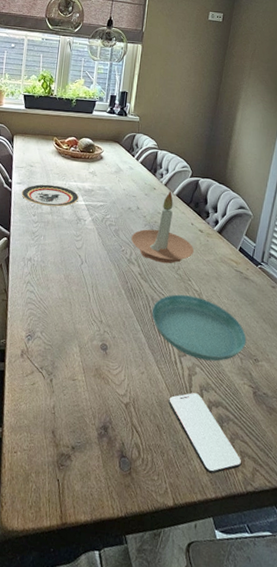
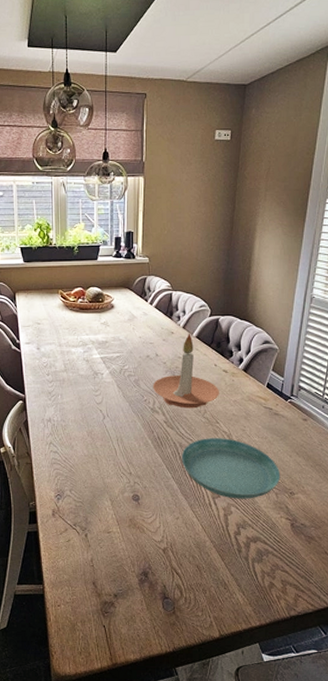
plate: present [21,184,79,207] -> none [32,341,94,363]
smartphone: present [168,392,242,474] -> none [206,531,284,604]

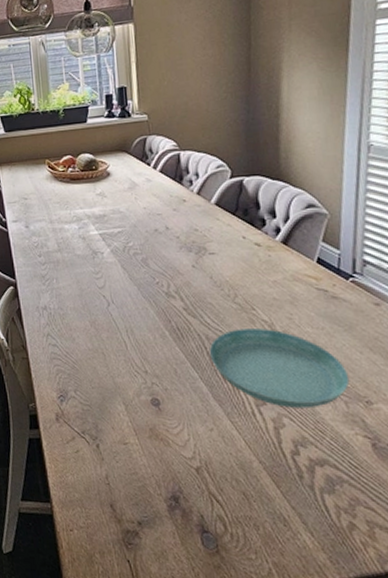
candle holder: present [153,334,219,409] -> none [165,201,252,292]

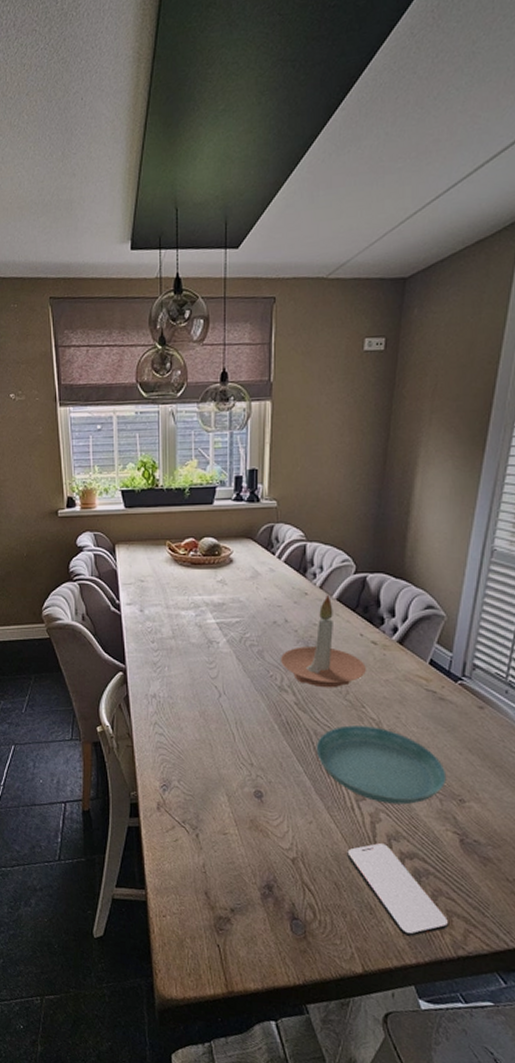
candle holder: none [165,201,252,292] -> present [281,595,366,688]
smartphone: none [252,450,372,550] -> present [347,843,449,936]

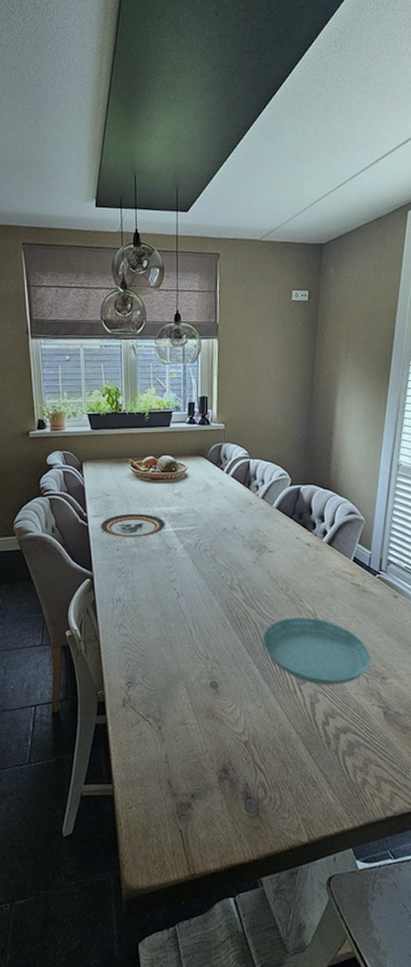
plate: none [134,602,208,629] -> present [100,513,167,538]
candle holder: present [281,595,366,688] -> none [231,505,302,586]
smartphone: present [347,843,449,936] -> none [292,721,378,803]

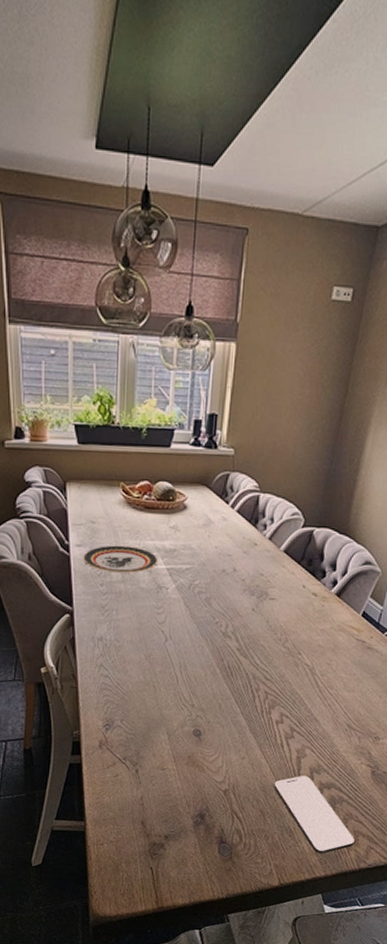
saucer: present [262,618,371,685] -> none [253,670,367,742]
smartphone: none [292,721,378,803] -> present [273,775,356,854]

